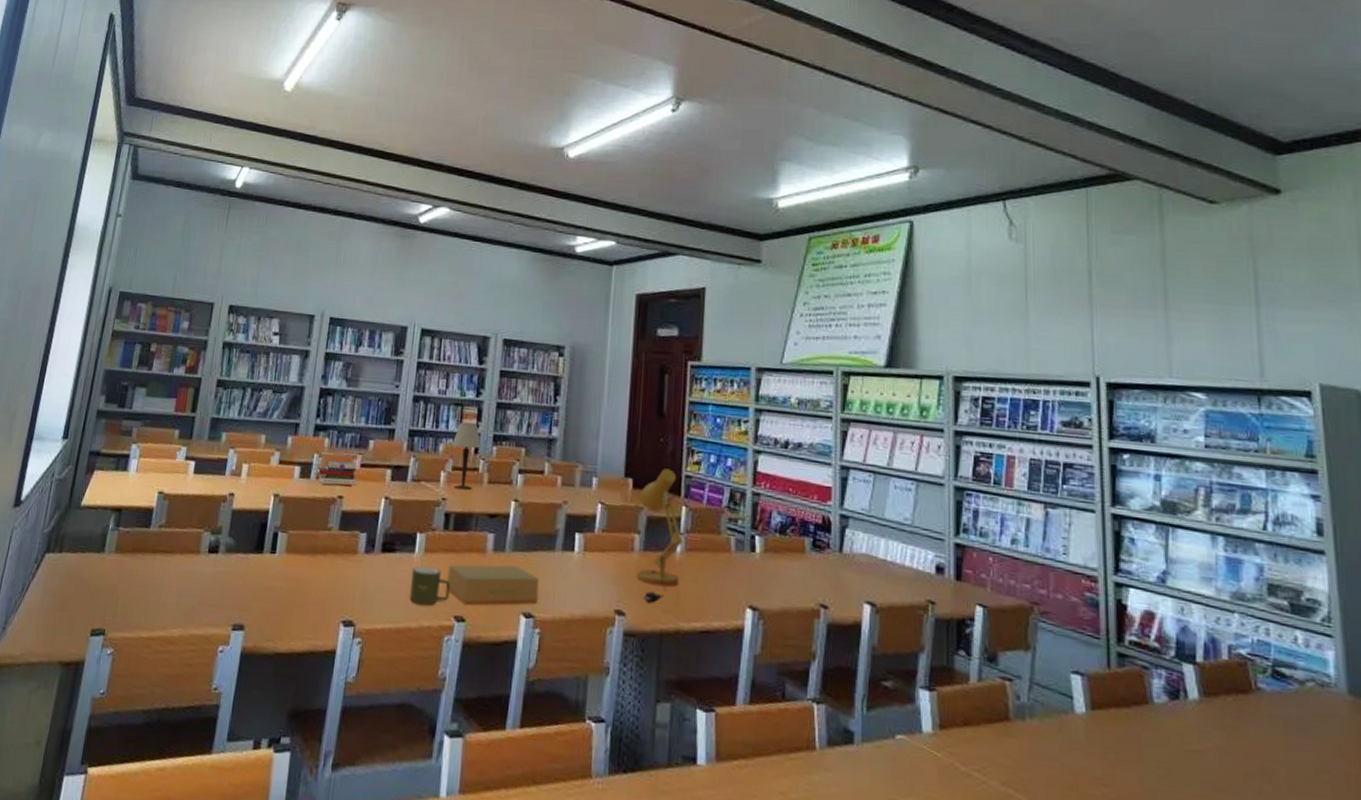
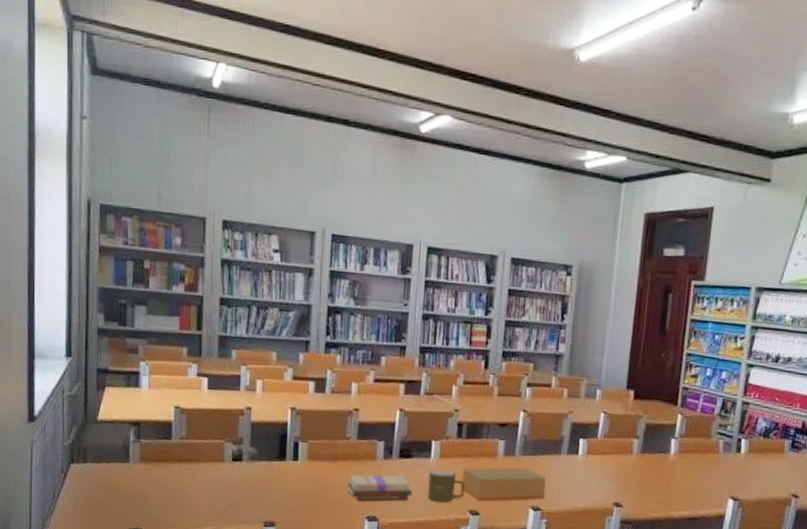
books: present [317,461,356,488] -> none [331,376,371,401]
books: none [323,571,394,604] -> present [347,474,413,502]
table lamp: present [452,422,482,491] -> none [463,339,491,403]
desk lamp: present [636,468,683,604] -> none [633,381,677,497]

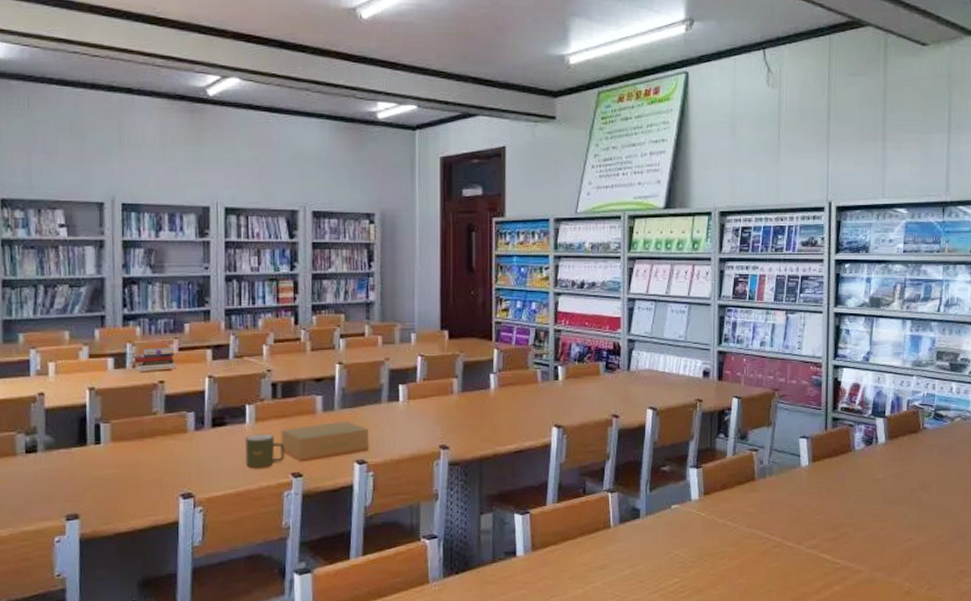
books: none [331,376,371,401] -> present [132,347,176,373]
books: present [347,474,413,502] -> none [157,446,229,480]

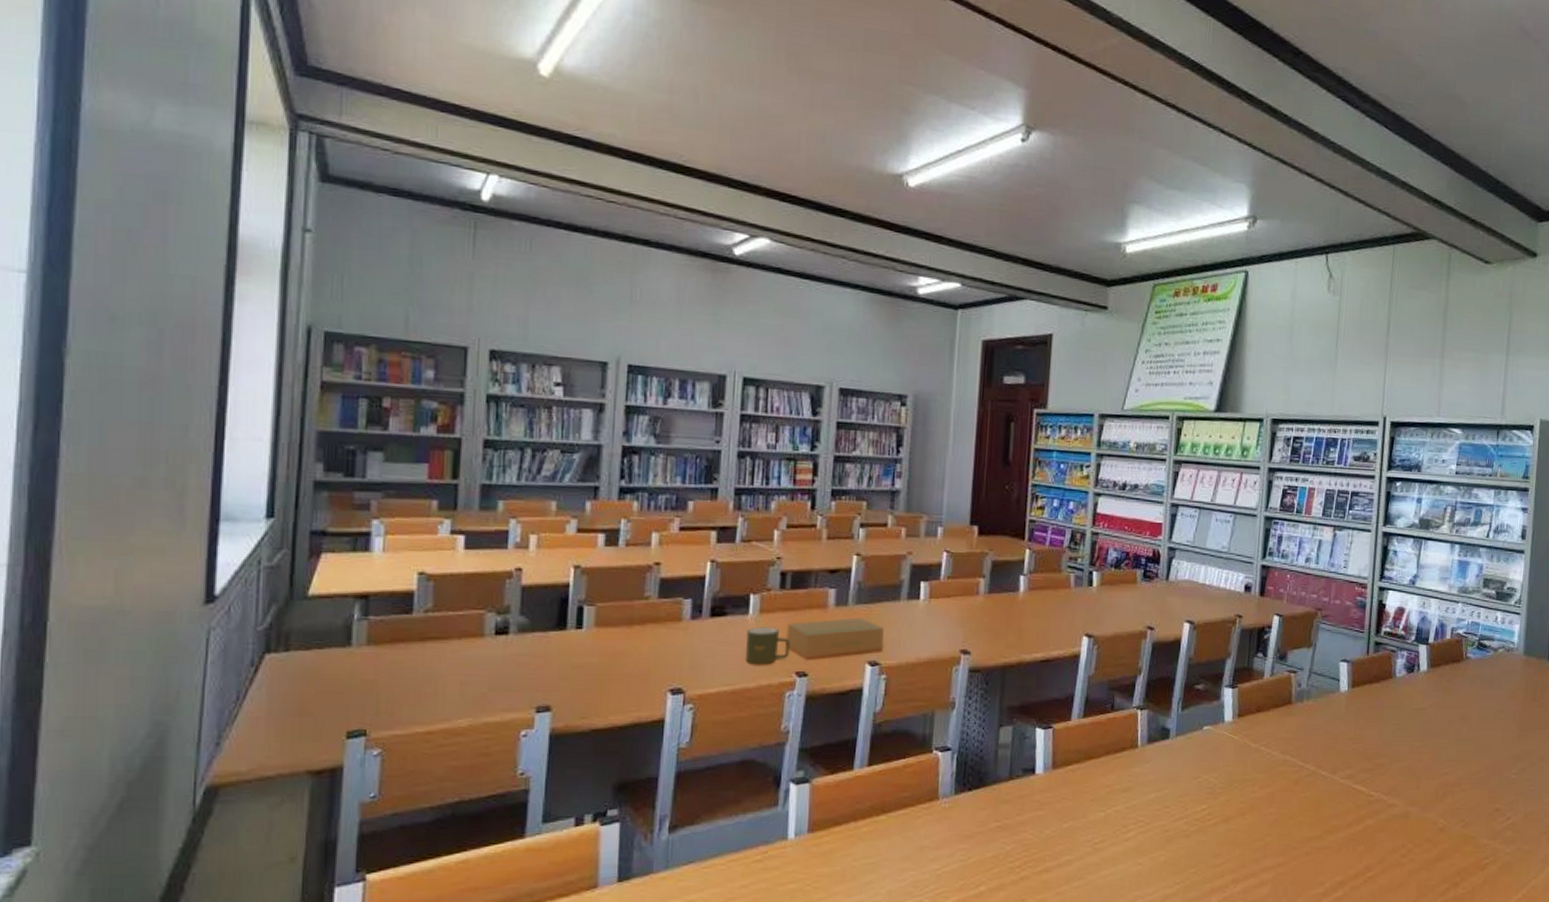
books: present [132,347,176,373] -> none [626,525,675,553]

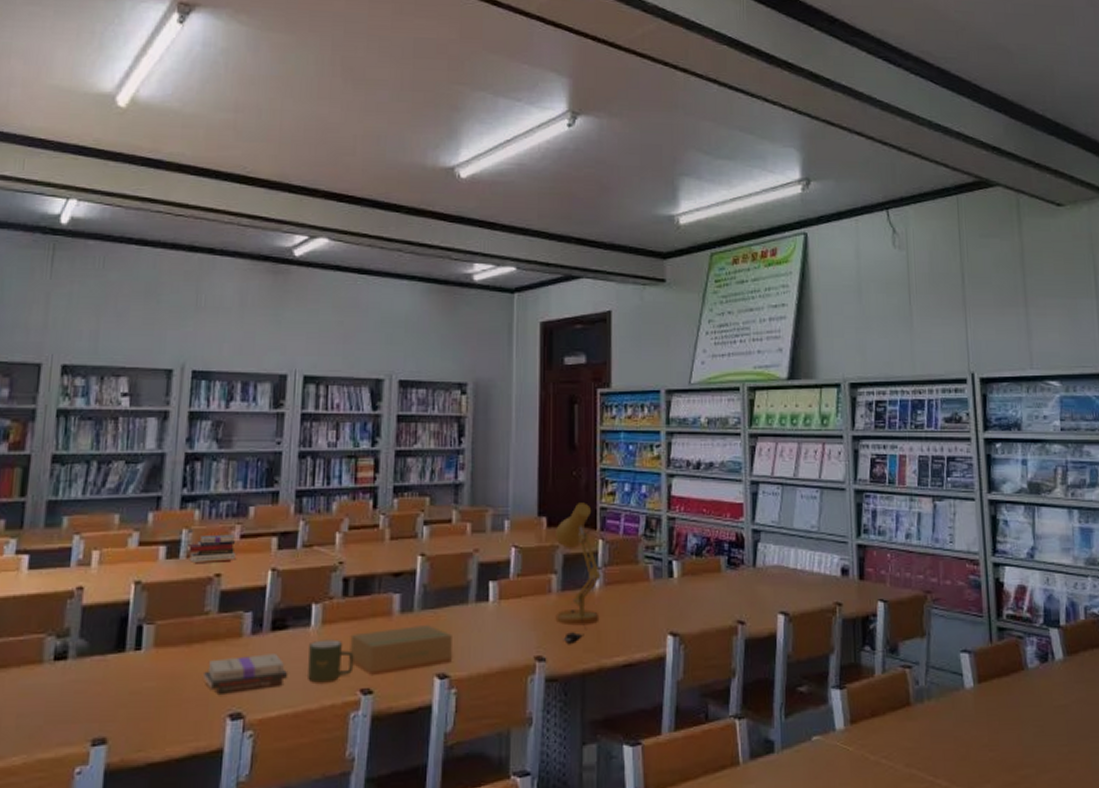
books: none [626,525,675,553] -> present [187,534,236,564]
books: none [645,637,727,673] -> present [203,654,288,696]
desk lamp: none [981,514,1026,641] -> present [554,502,601,645]

